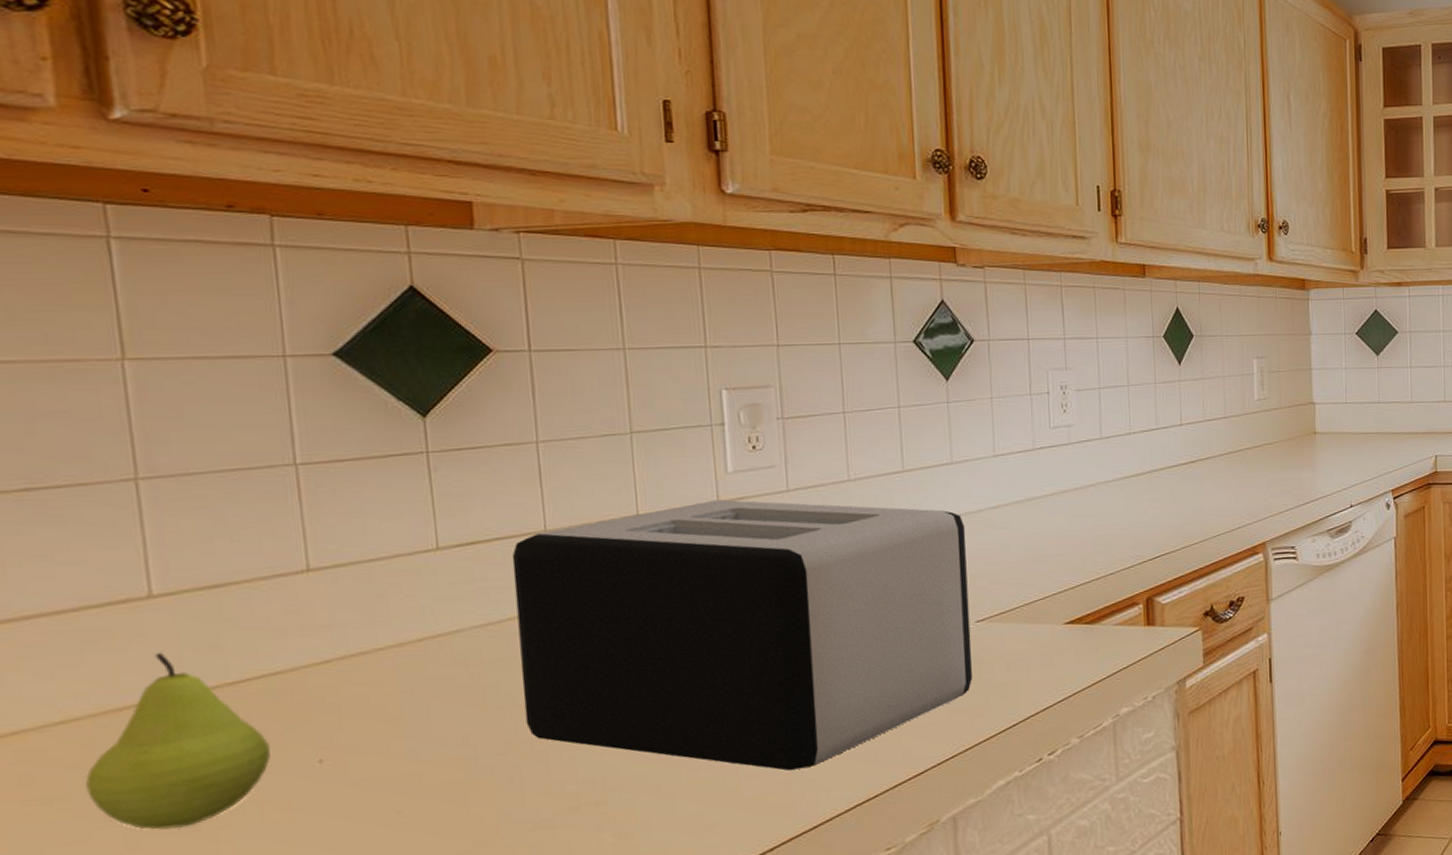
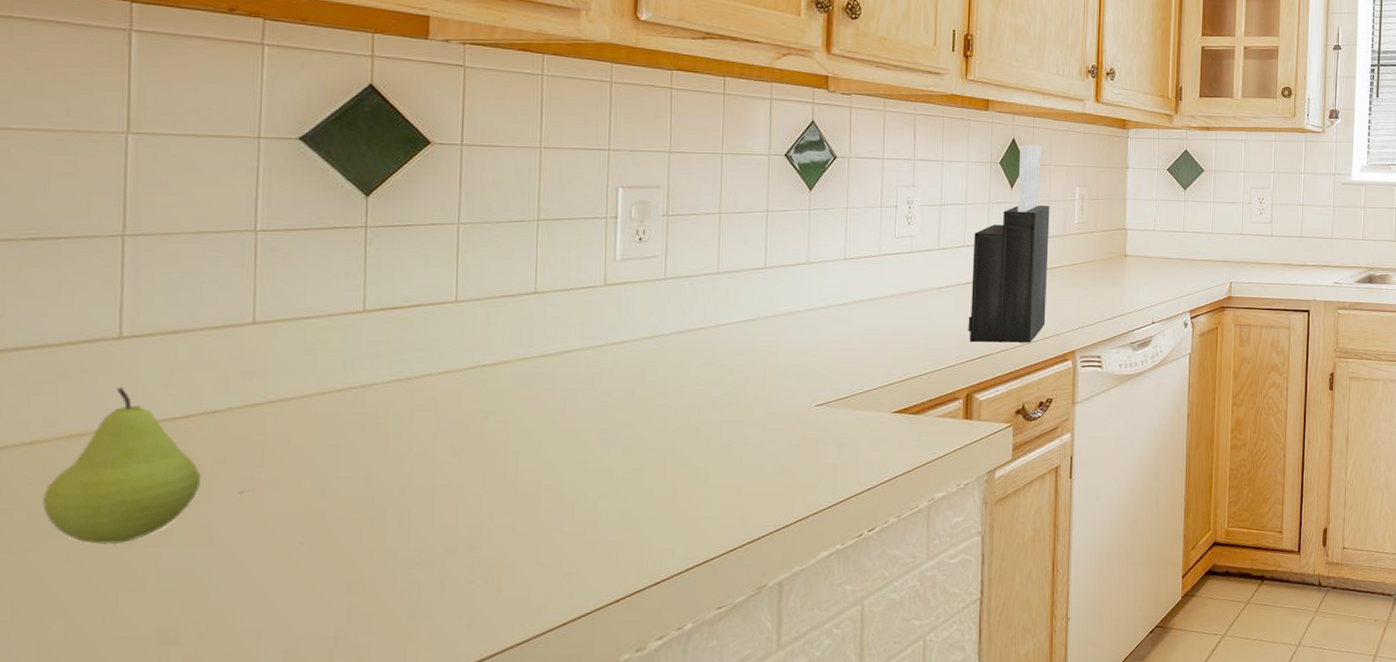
toaster: present [512,499,973,771] -> none [419,283,814,529]
knife block: none [1141,314,1230,541] -> present [968,145,1050,343]

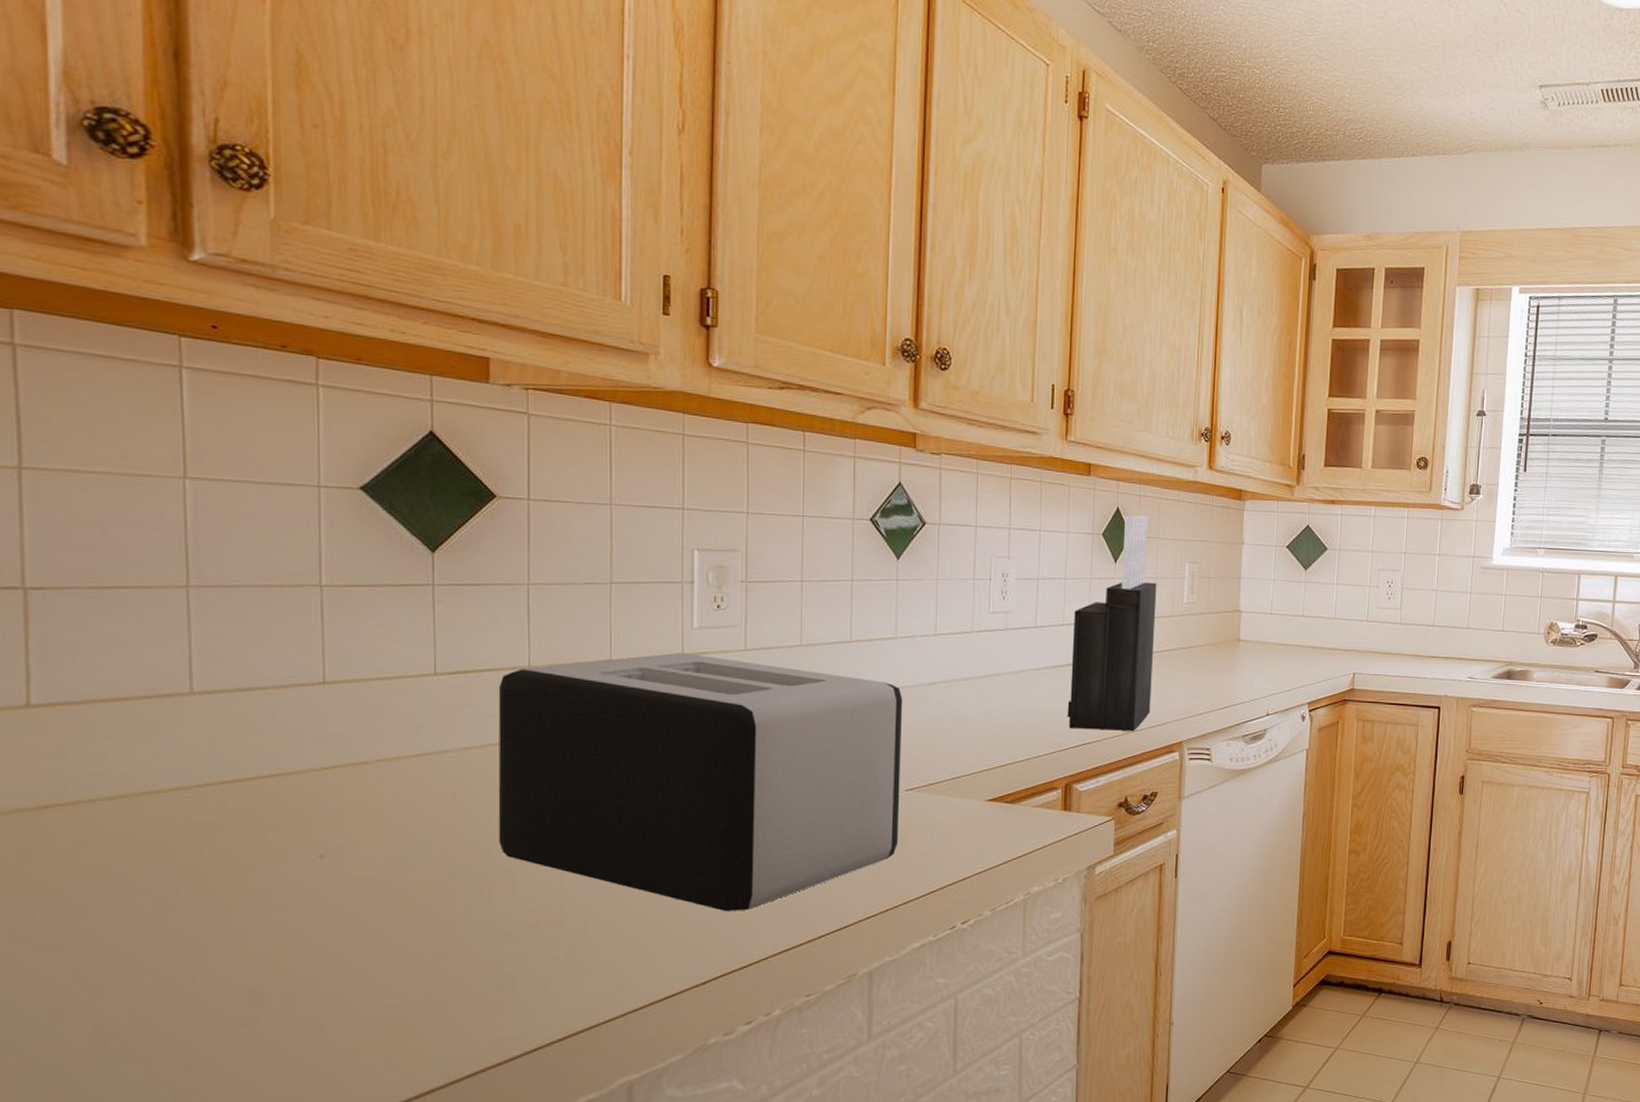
fruit: present [43,386,202,544] -> none [126,743,281,903]
toaster: none [419,283,814,529] -> present [498,652,903,911]

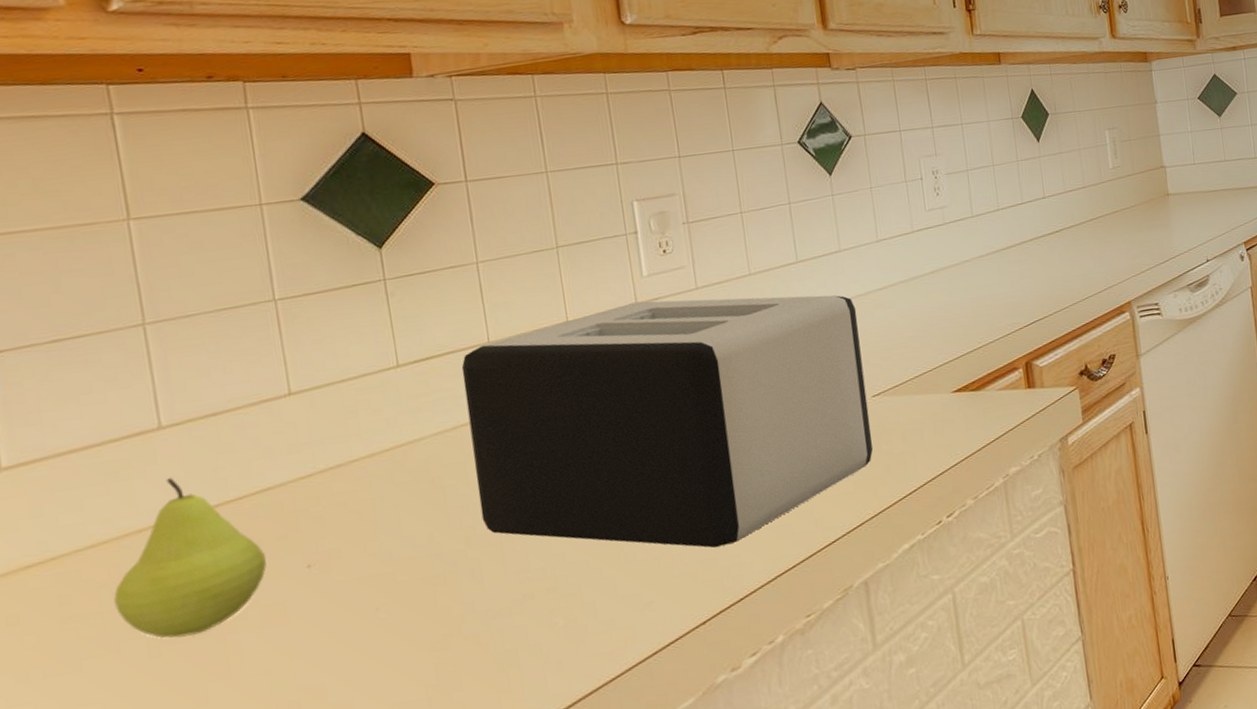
fruit: none [126,743,281,903] -> present [113,477,267,639]
knife block: present [1067,515,1157,731] -> none [1007,92,1096,309]

